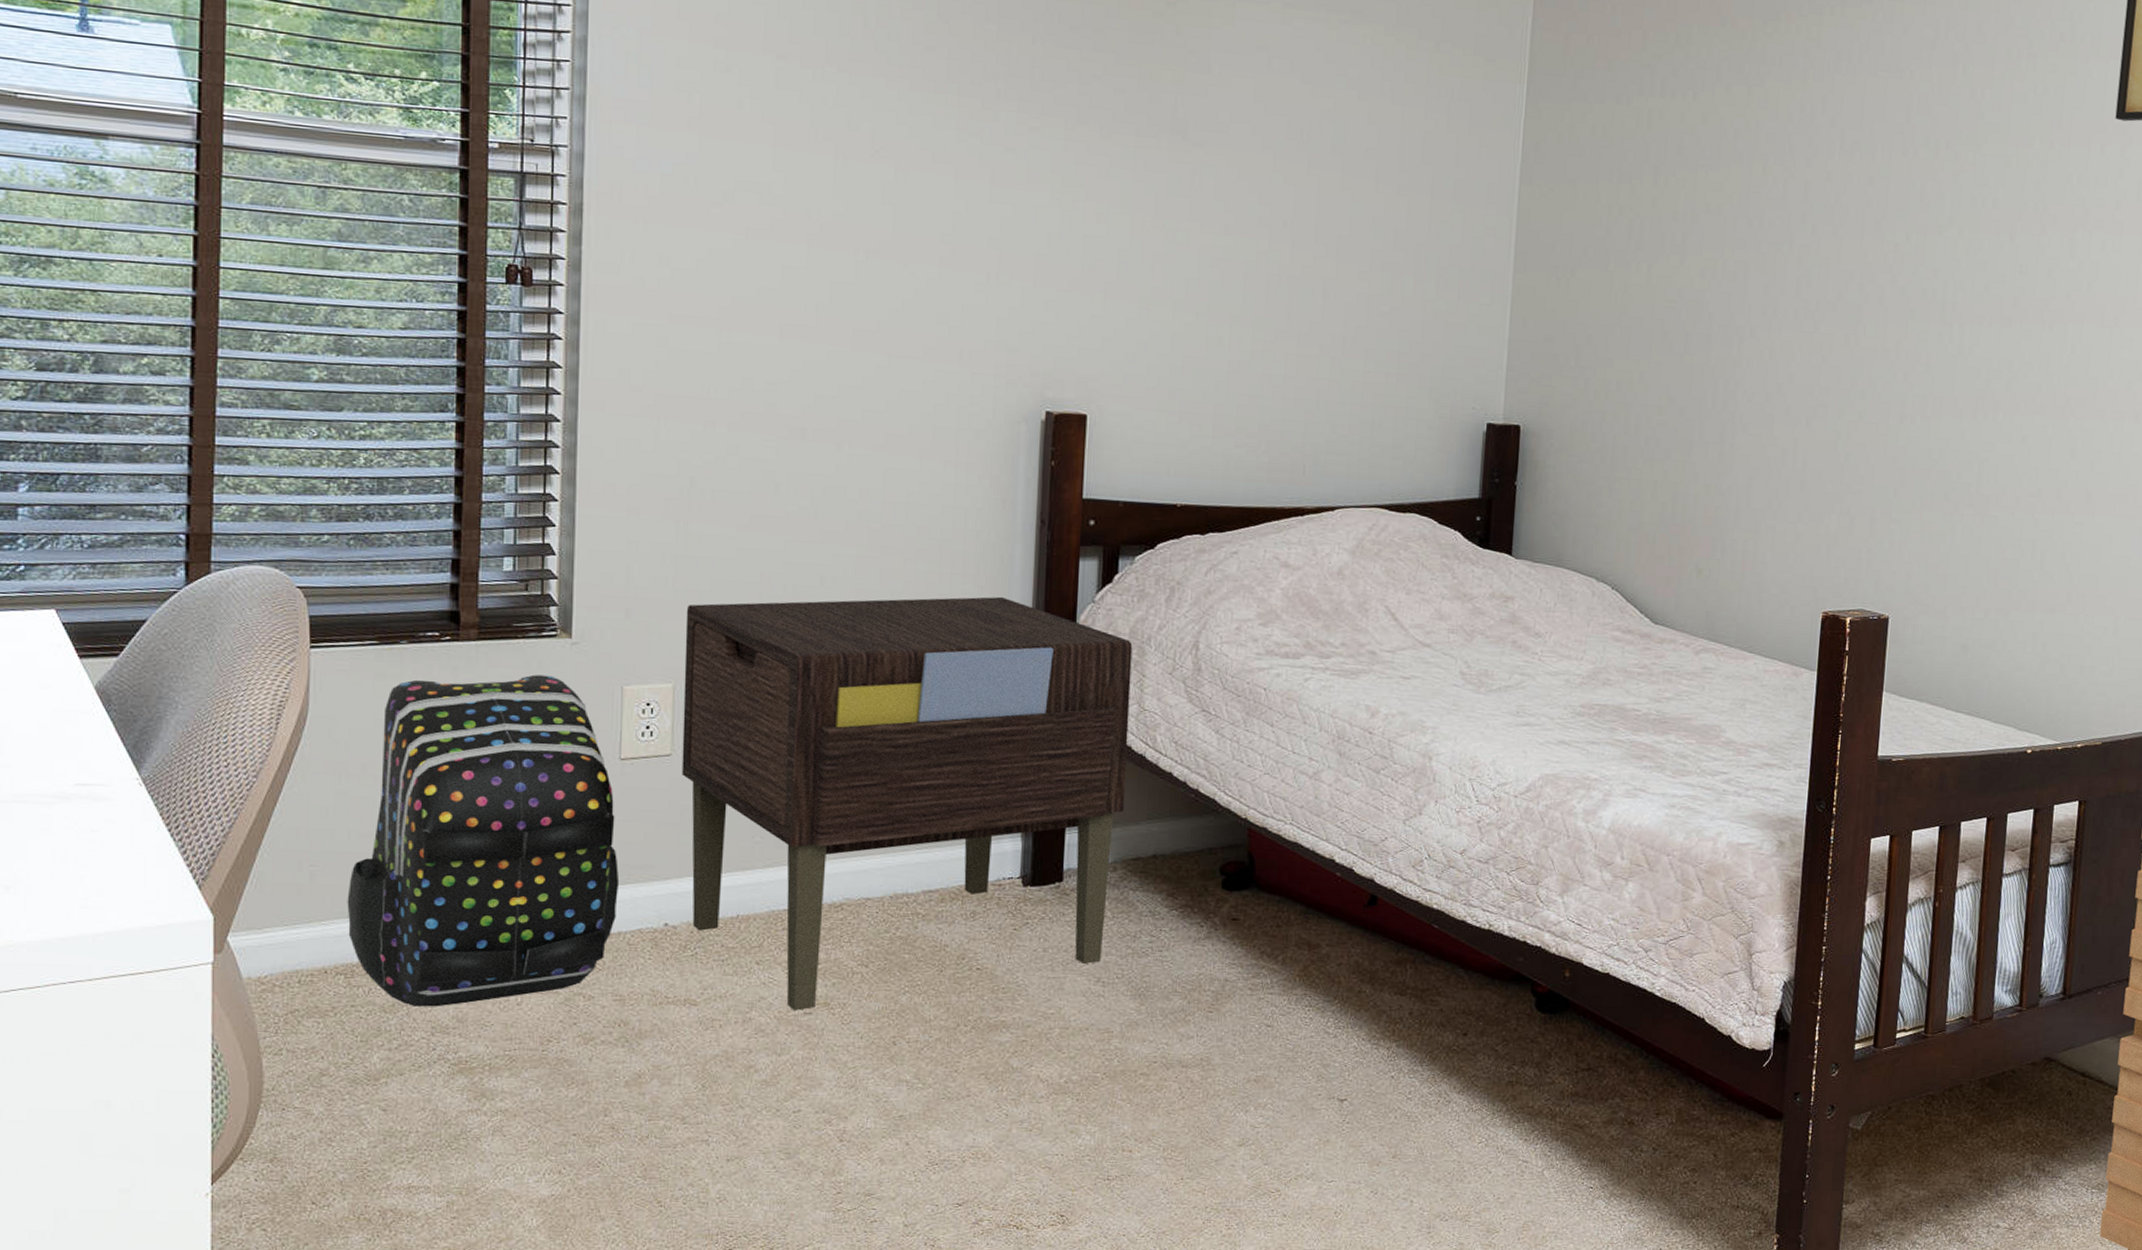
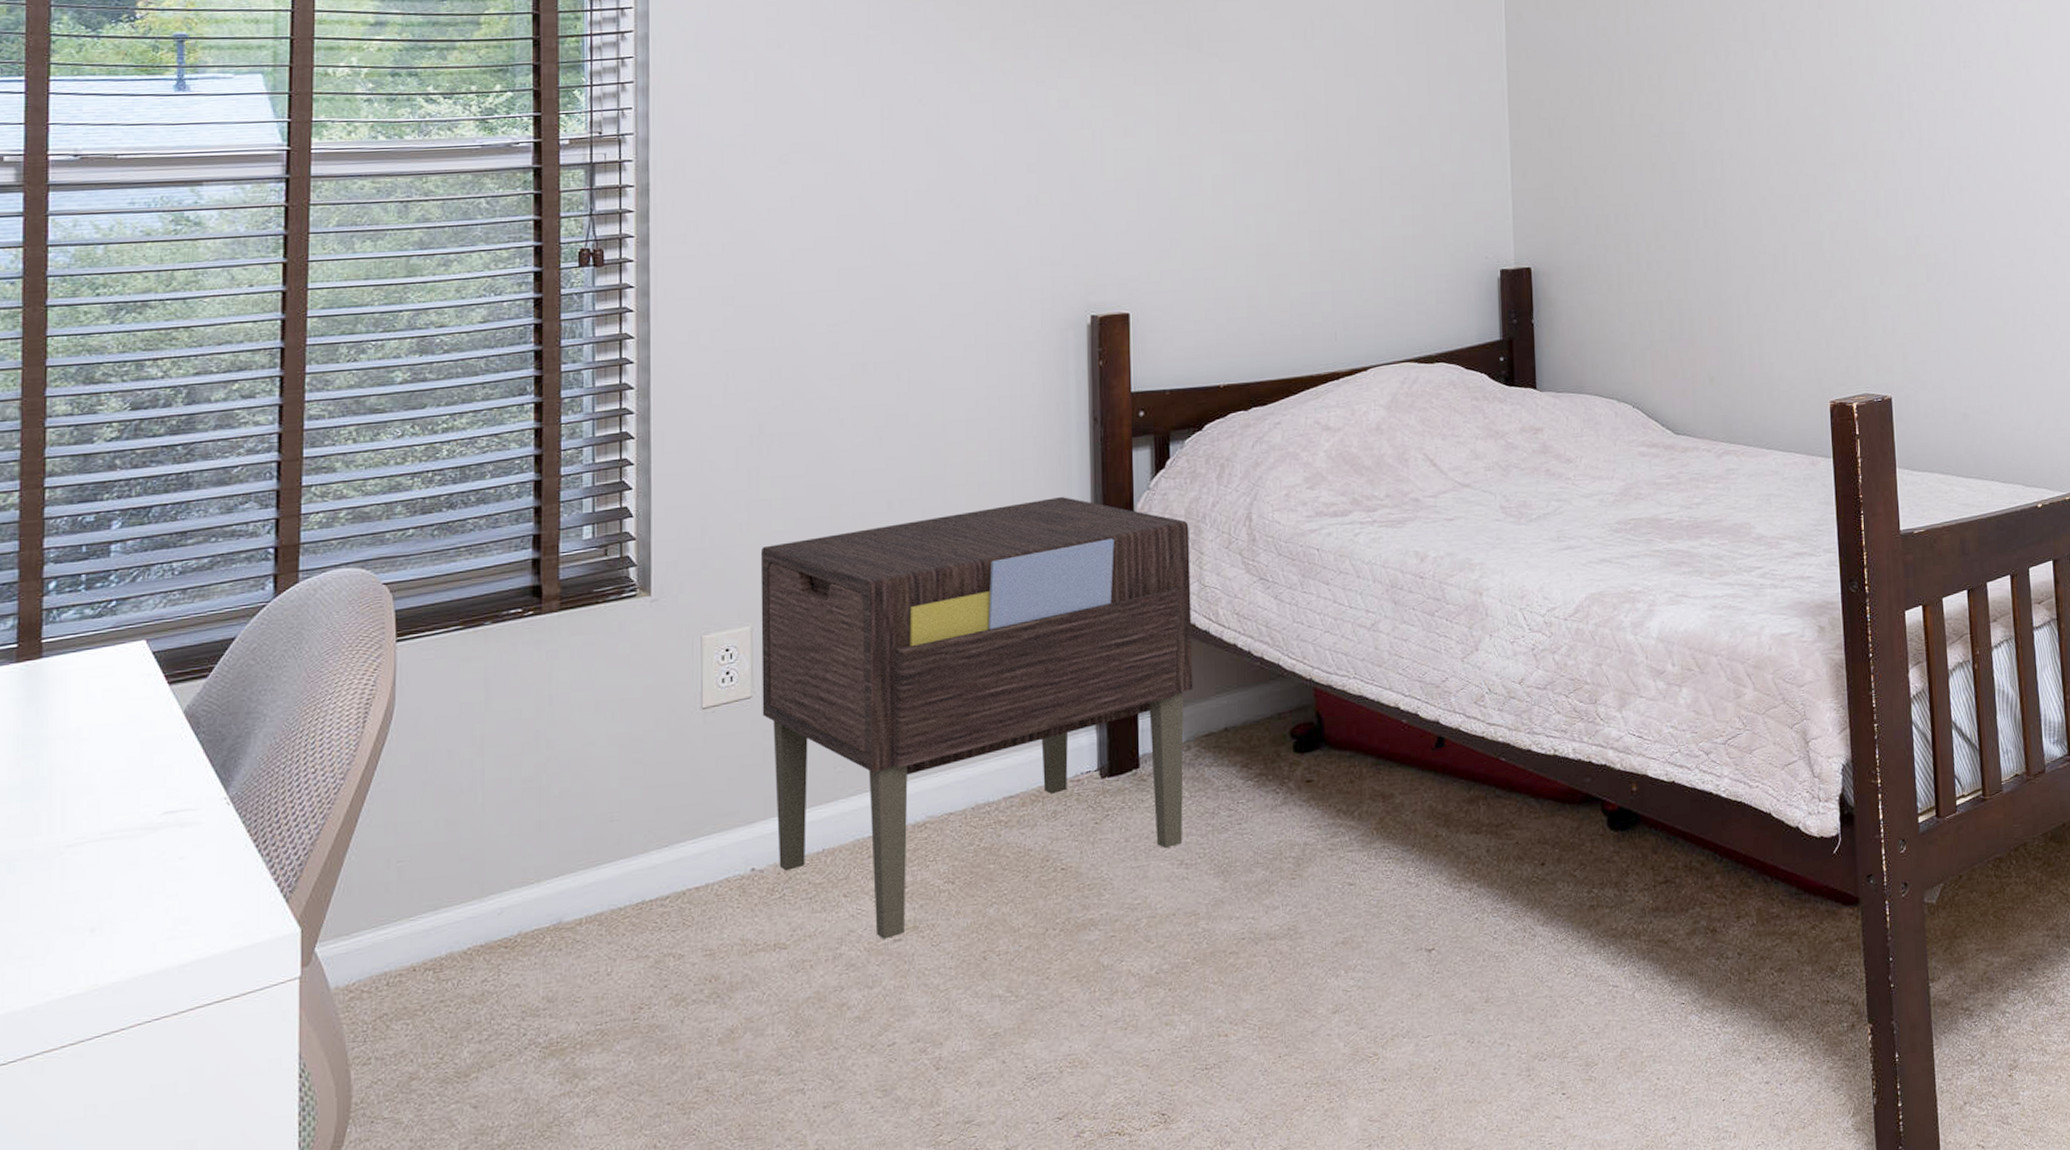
backpack: present [347,674,620,1007] -> none [435,635,706,993]

